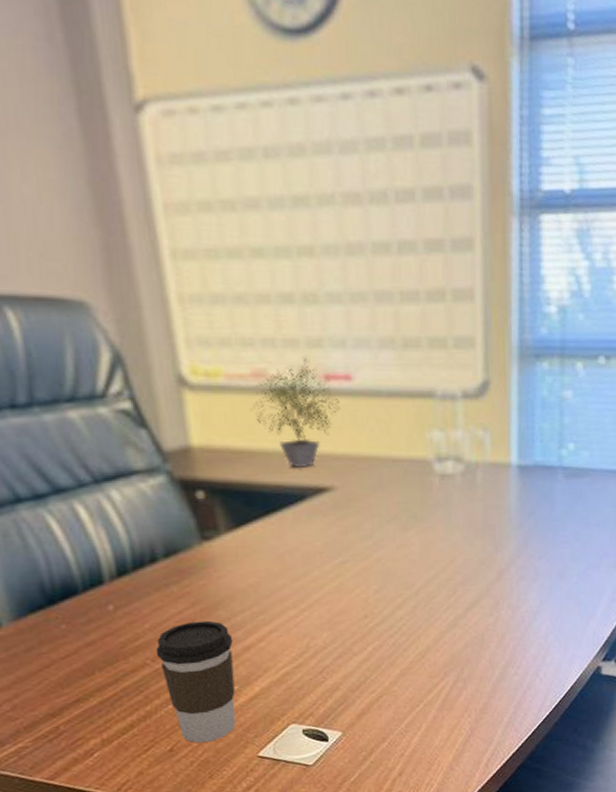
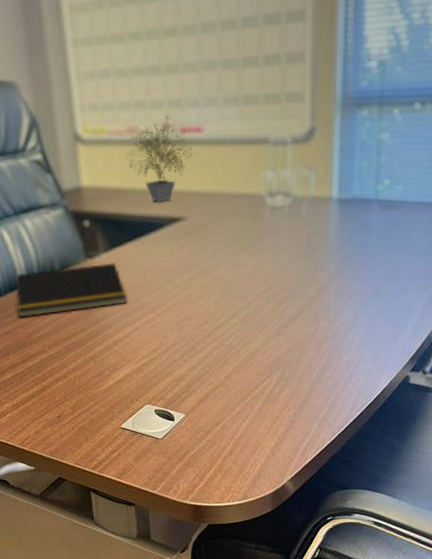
notepad: none [100,546,261,623] -> present [16,263,127,318]
coffee cup: present [155,620,236,743] -> none [51,319,106,413]

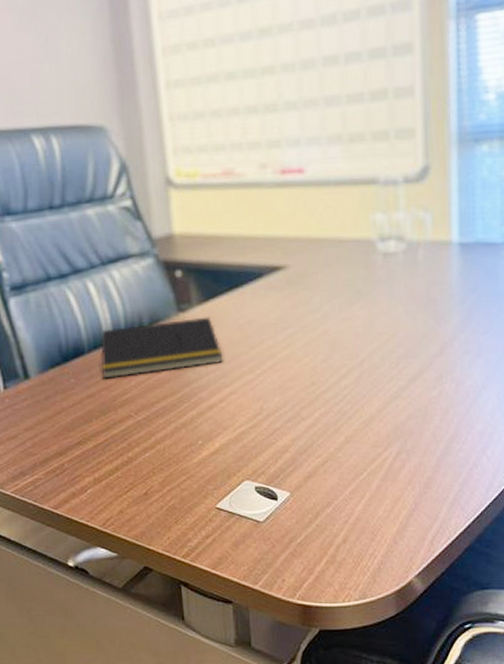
potted plant: present [124,115,193,202] -> none [220,156,295,249]

